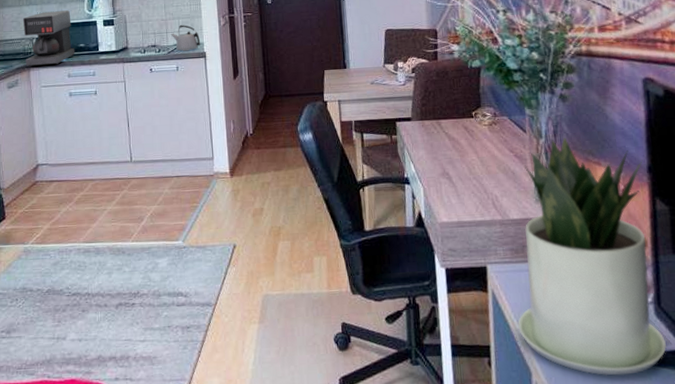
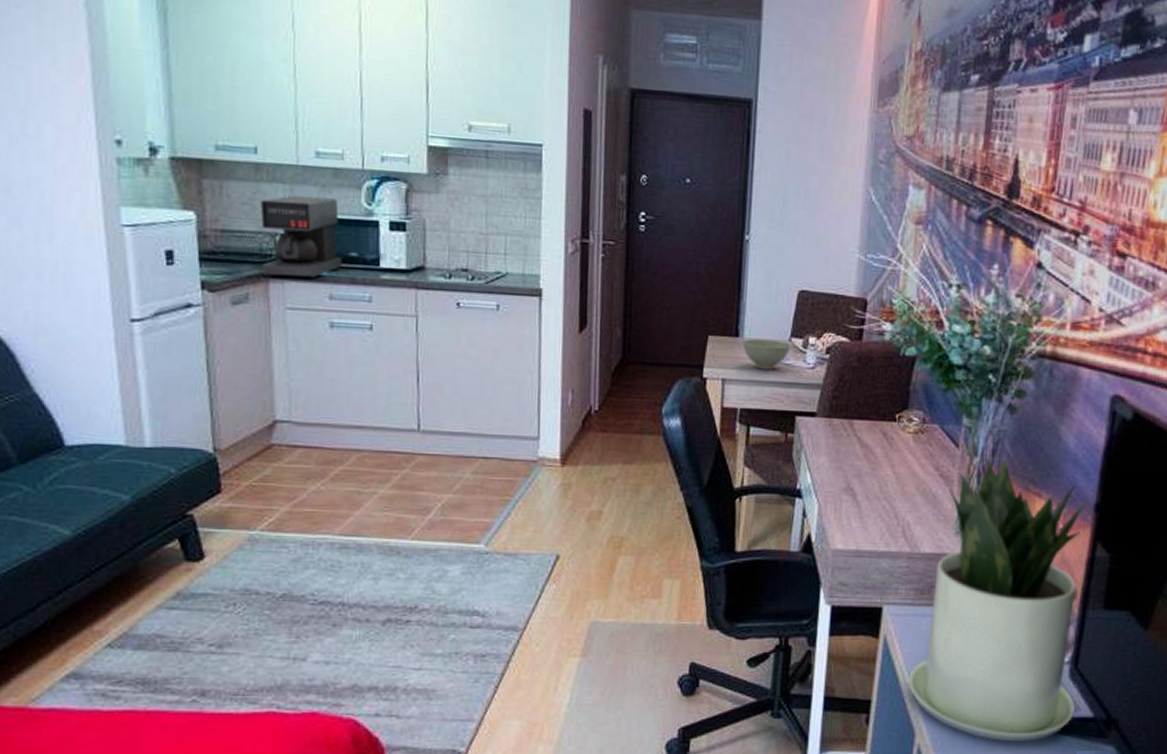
kettle: present [171,25,201,52] -> none [492,245,536,284]
bowl: none [349,67,386,90] -> present [742,338,791,370]

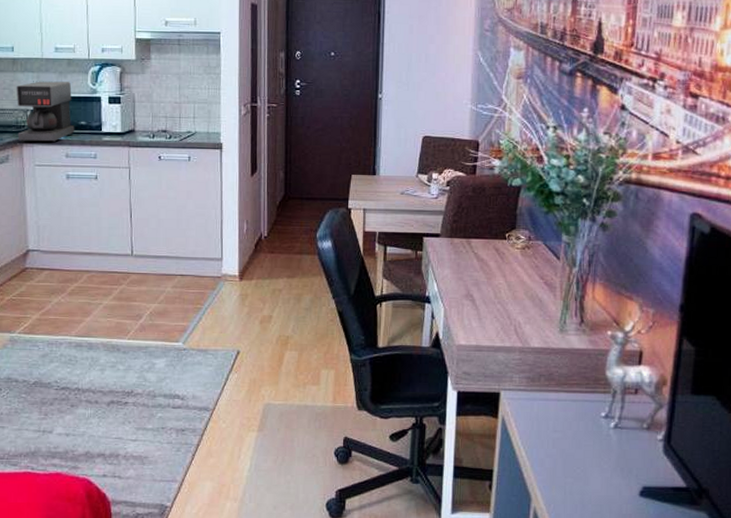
bowl: present [742,338,791,370] -> none [378,176,418,201]
planter: present [907,459,1092,742] -> none [523,269,677,507]

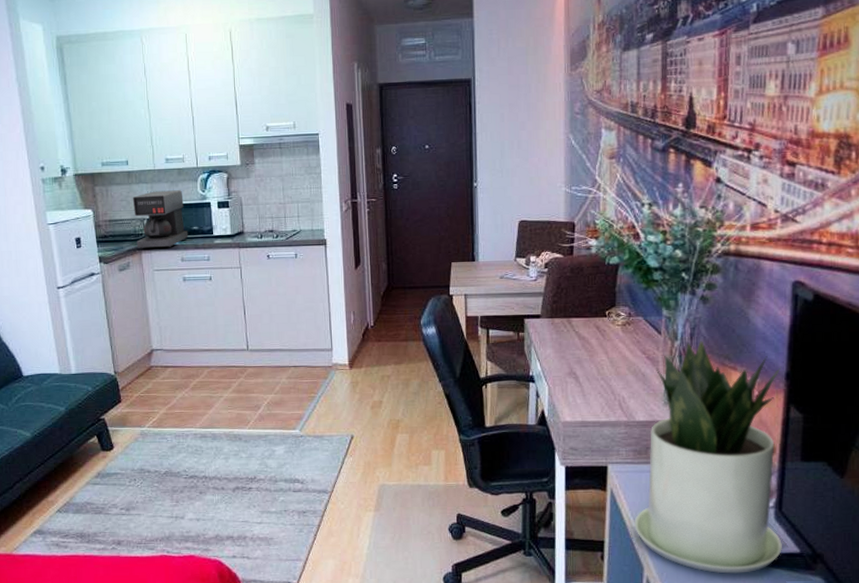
planter: none [523,269,677,507] -> present [633,341,783,574]

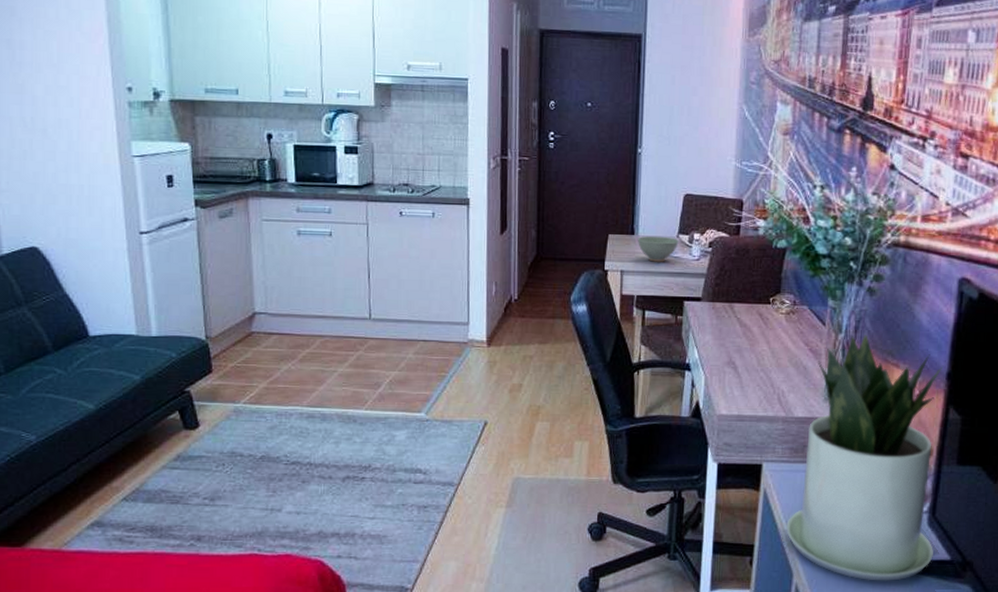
coffee maker: present [132,190,189,249] -> none [240,127,307,196]
bowl: none [477,261,517,285] -> present [637,236,679,262]

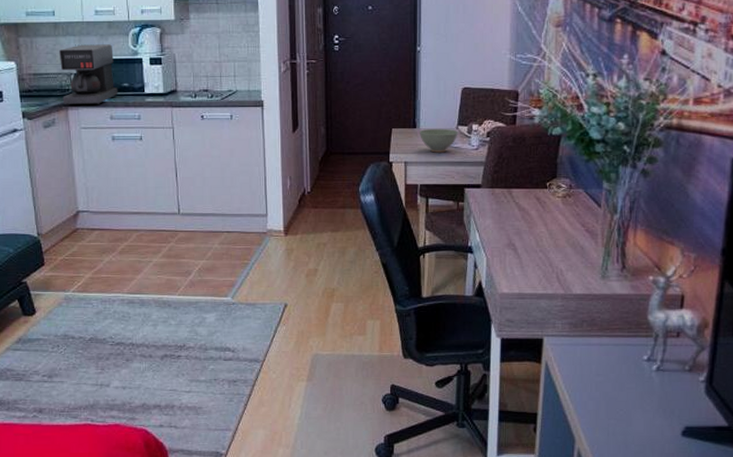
coffee maker: none [240,127,307,196] -> present [58,44,118,106]
planter: present [785,335,944,581] -> none [566,215,718,446]

